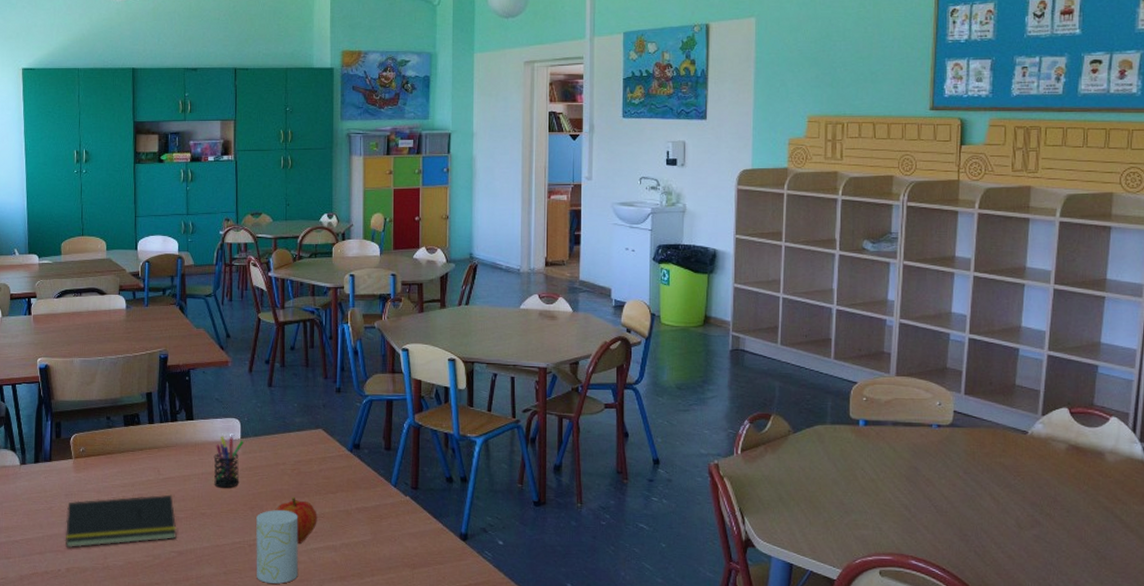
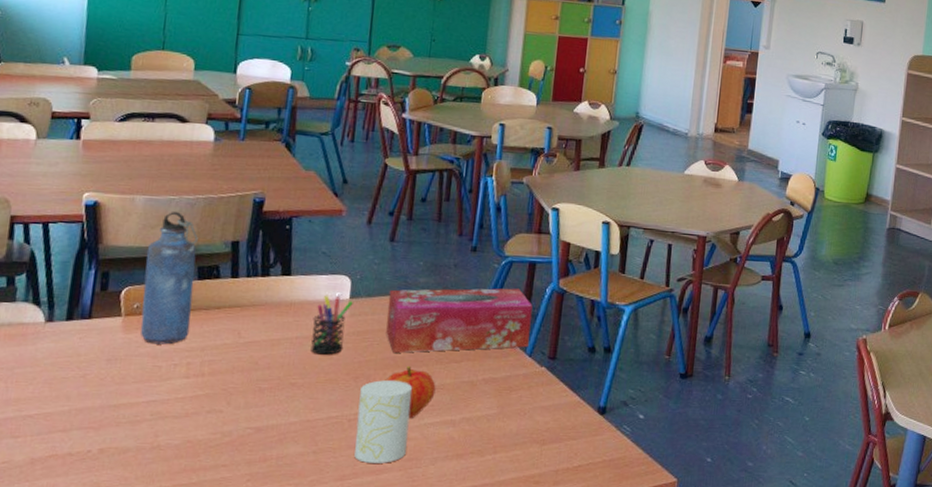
notepad: present [65,494,177,548] -> none [100,361,257,424]
water bottle: none [85,370,122,482] -> present [140,212,198,345]
tissue box: none [271,424,393,485] -> present [386,288,533,353]

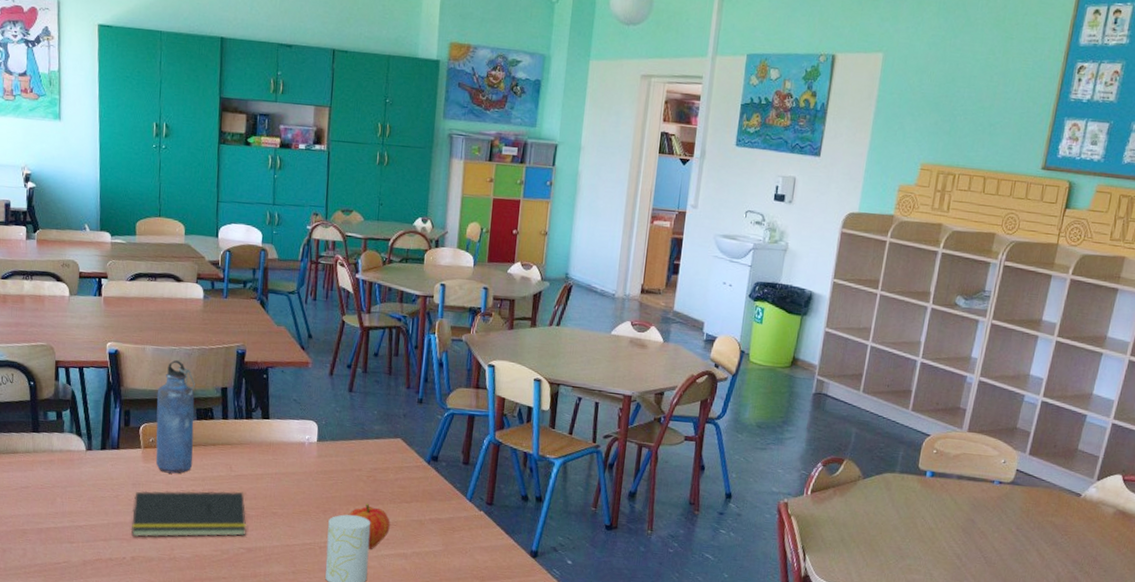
notepad: none [100,361,257,424] -> present [130,491,247,537]
pen holder: present [311,295,353,355] -> none [287,437,320,490]
tissue box: present [386,288,533,353] -> none [348,435,472,493]

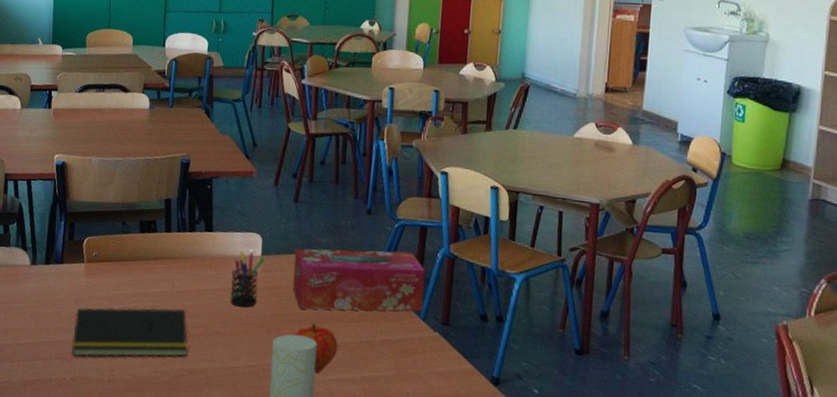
water bottle: present [155,360,195,474] -> none [98,172,139,290]
pen holder: none [287,437,320,490] -> present [230,251,264,307]
tissue box: none [348,435,472,493] -> present [293,248,425,312]

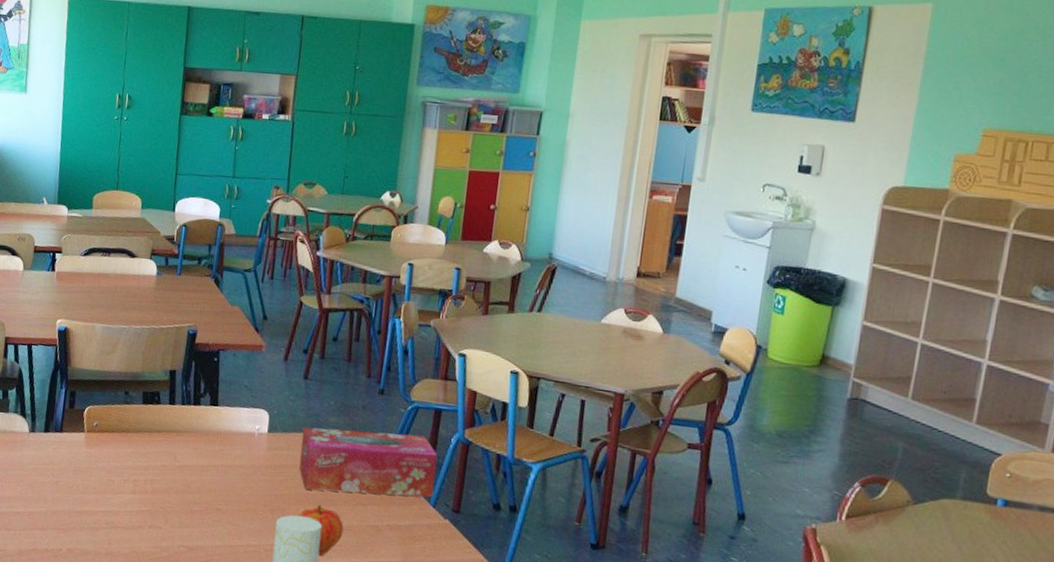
notepad: present [71,307,188,357] -> none [69,478,189,533]
pen holder: present [230,251,264,307] -> none [234,427,271,485]

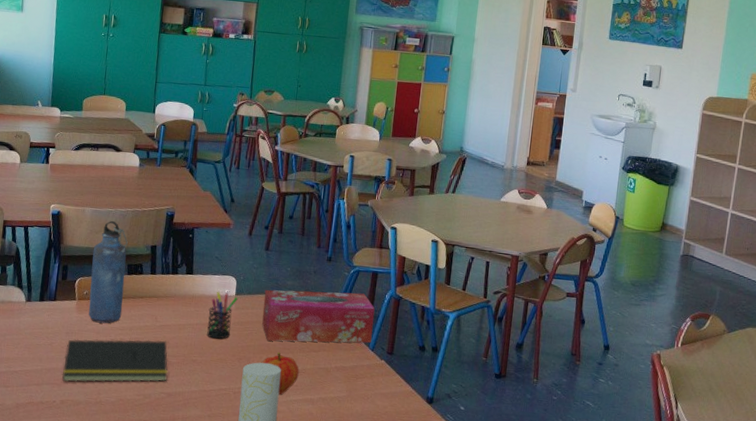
notepad: none [69,478,189,533] -> present [62,339,168,382]
water bottle: none [98,340,143,462] -> present [88,221,128,324]
pen holder: none [234,427,271,485] -> present [207,291,238,339]

